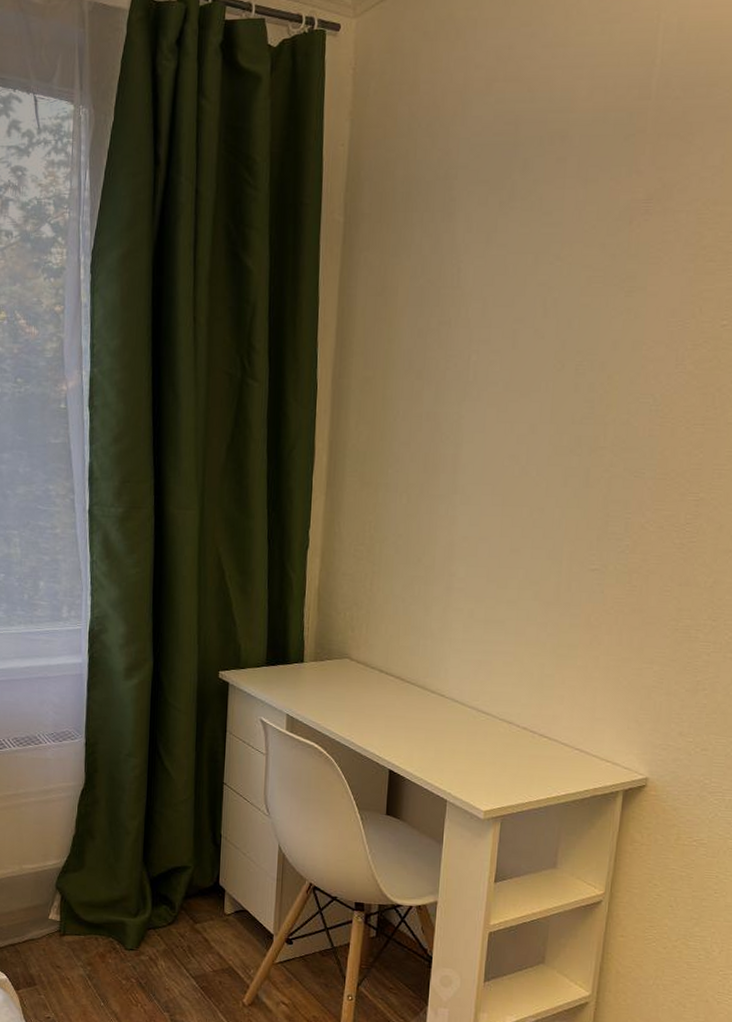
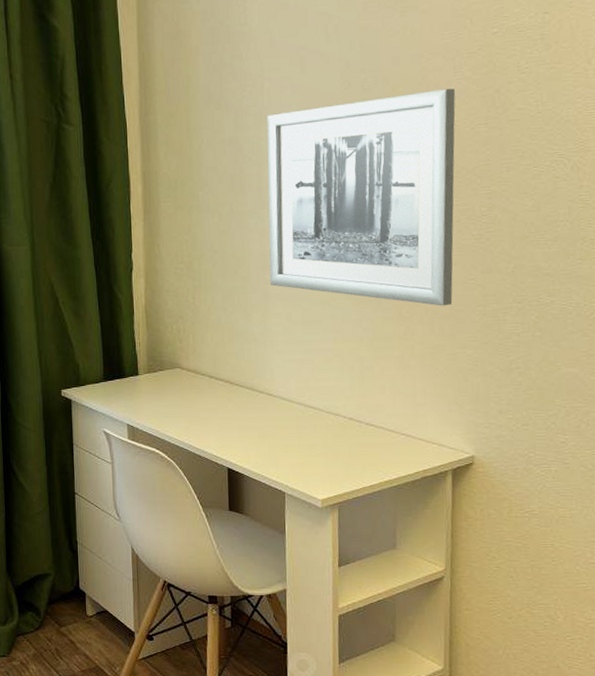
wall art: none [454,382,674,617] -> present [266,88,456,306]

